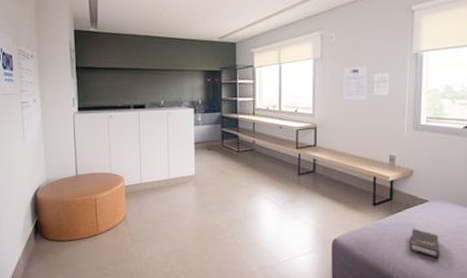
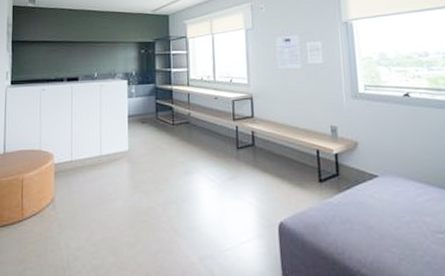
hardback book: present [411,228,440,258] -> none [364,207,400,244]

